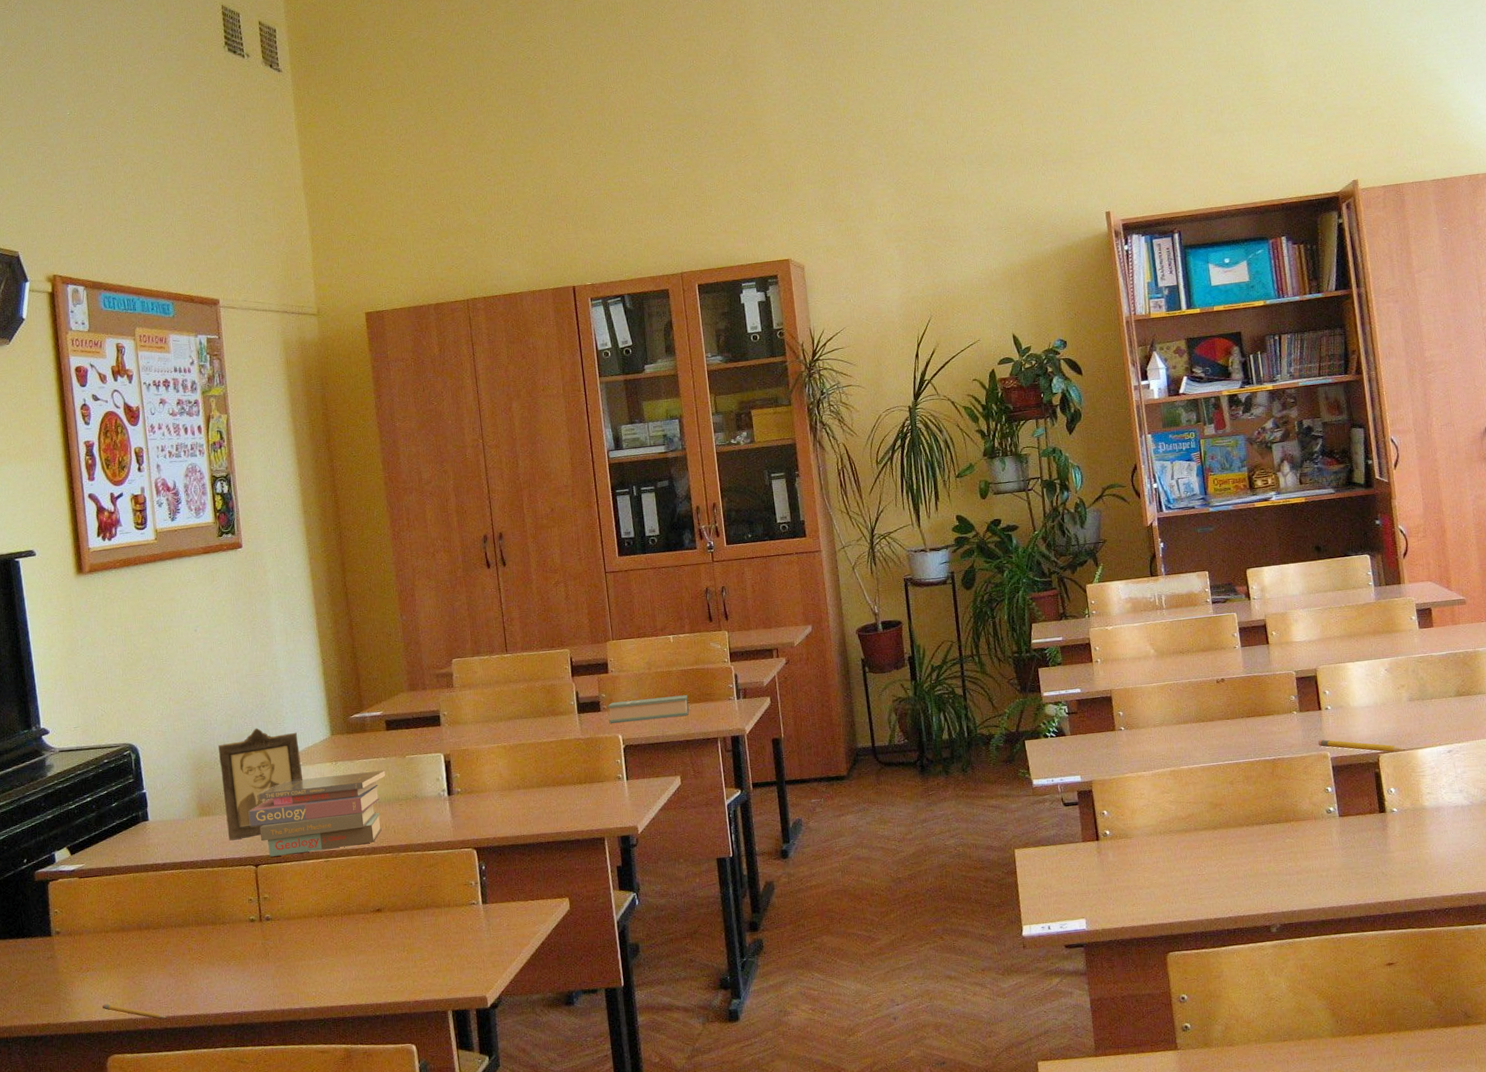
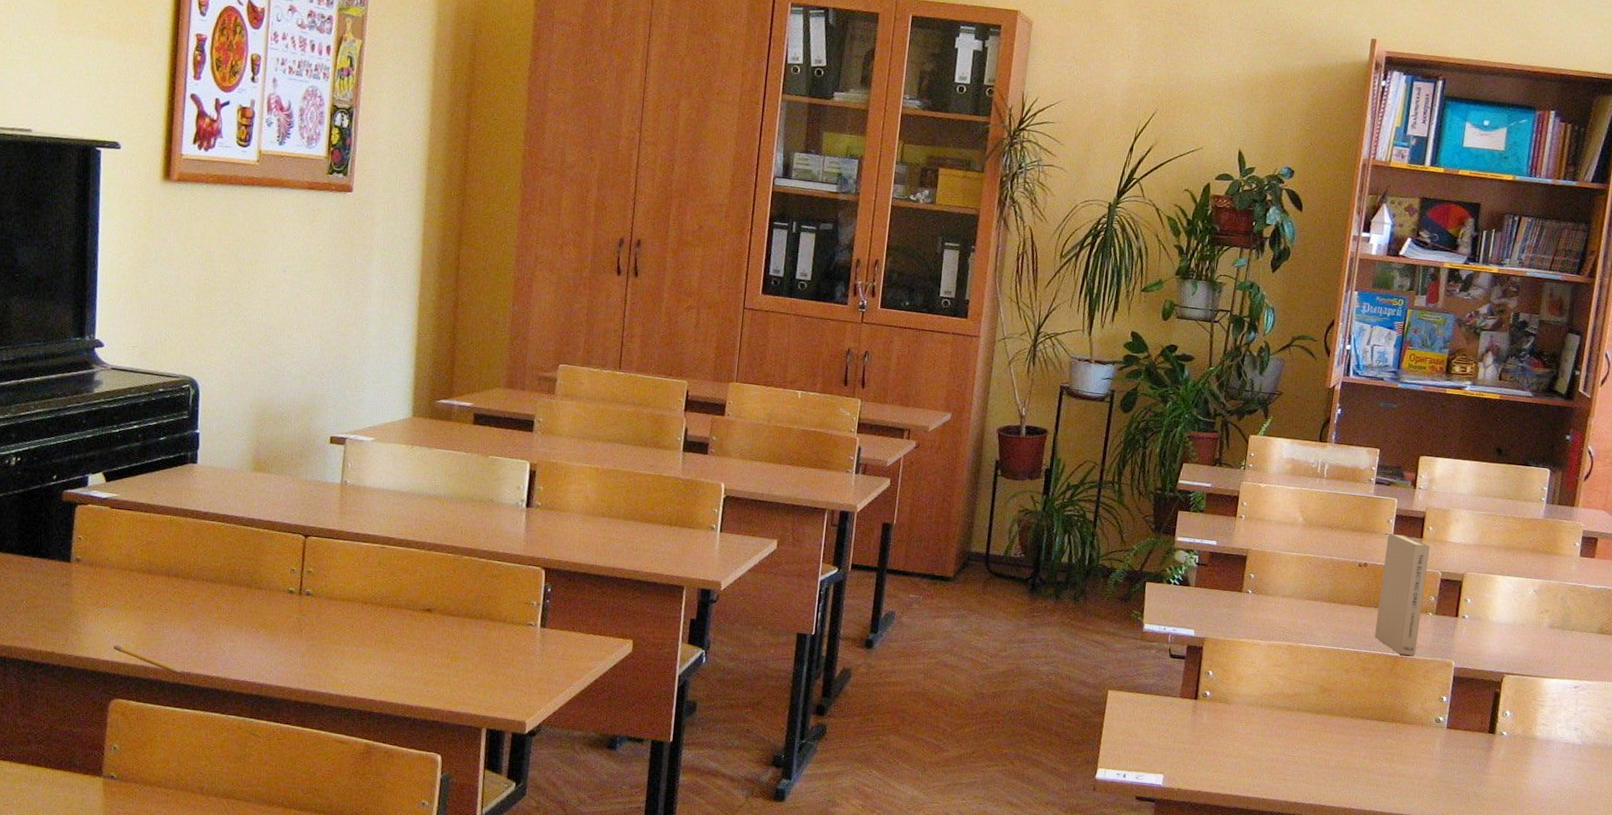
photo frame: present [218,727,302,841] -> none [281,390,376,505]
books: present [248,770,386,857] -> none [306,454,464,539]
book: present [607,695,690,723] -> none [714,448,804,480]
book: none [1236,644,1291,758] -> present [1374,533,1431,657]
pencil: present [1318,739,1406,753] -> none [1445,647,1532,677]

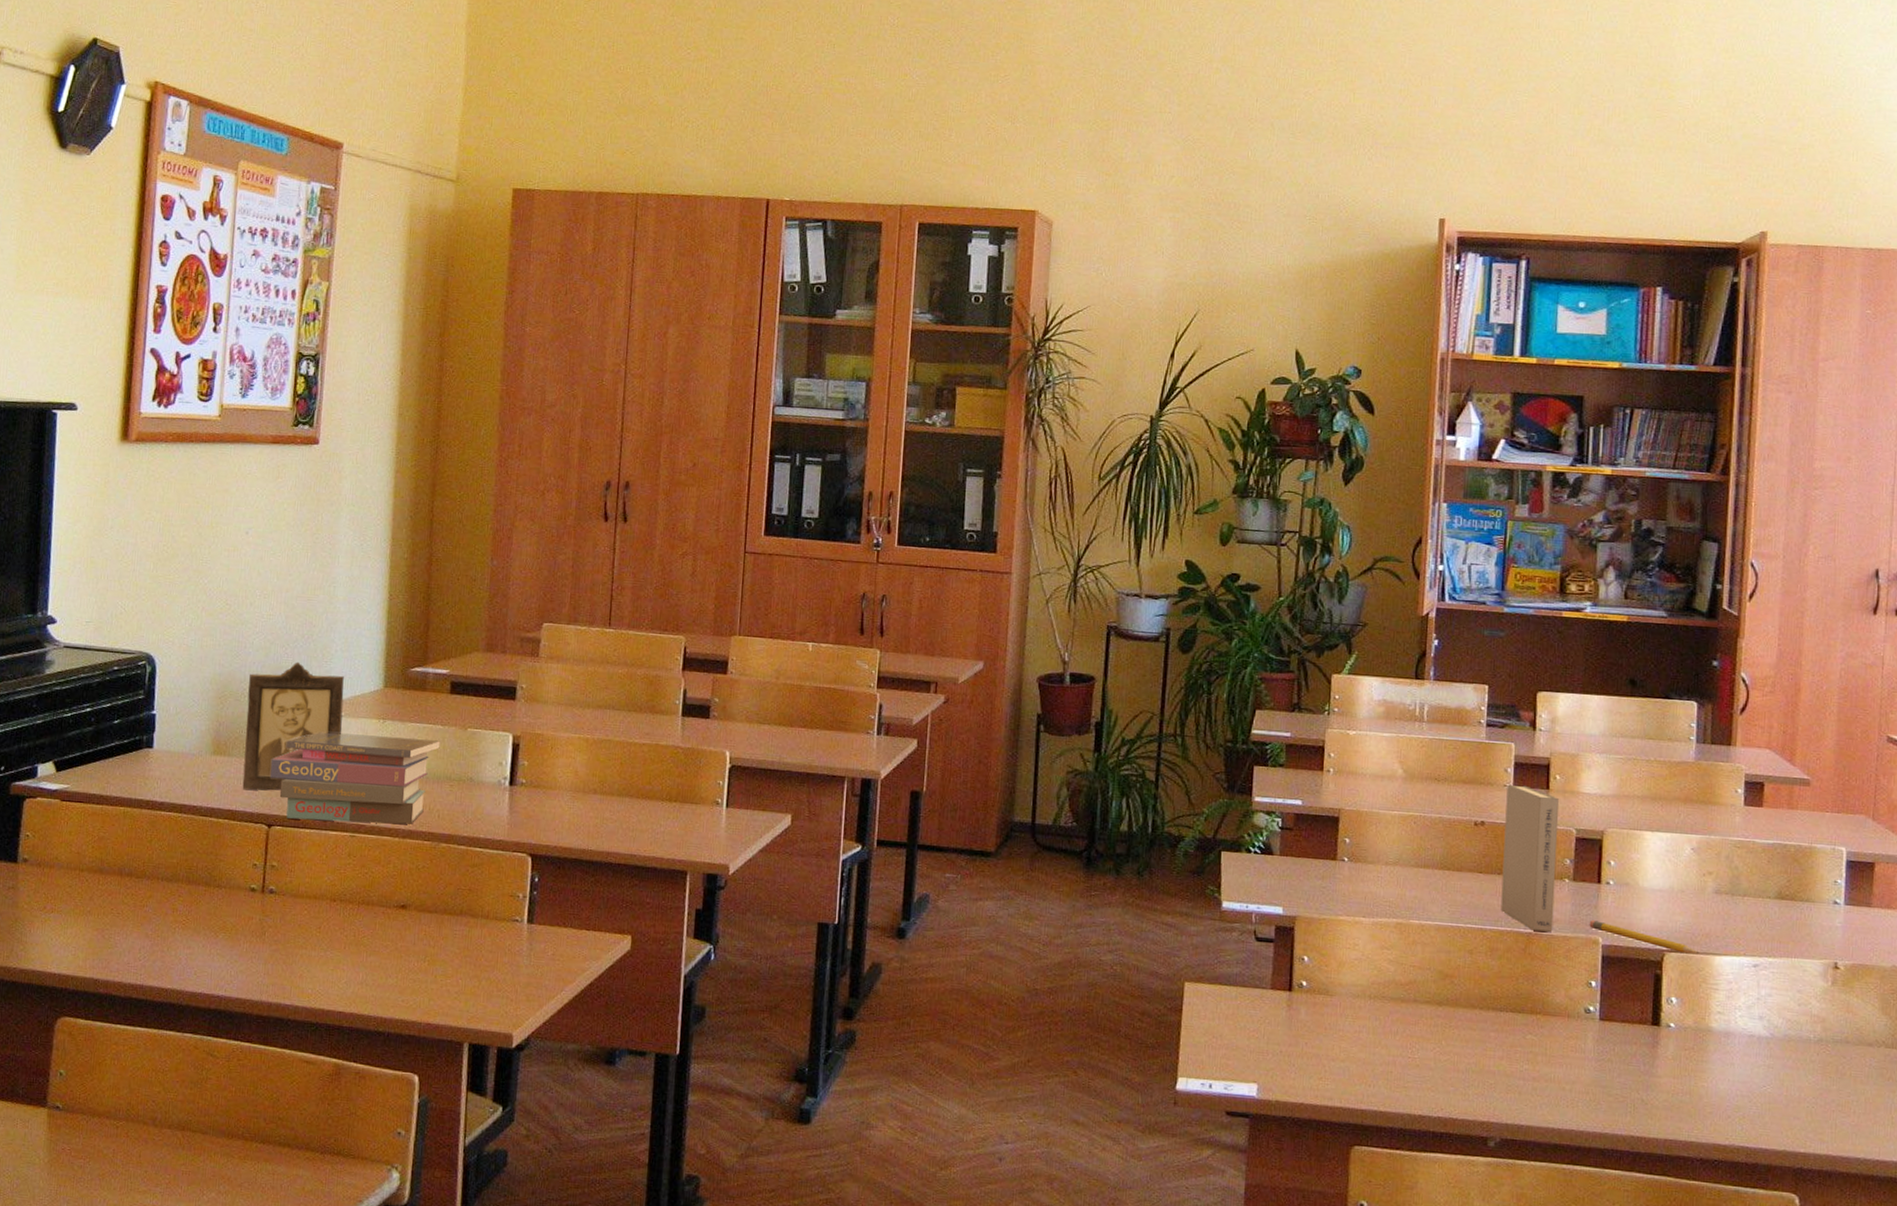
pencil: present [113,645,183,674] -> none [60,955,136,987]
photo frame: none [281,390,376,505] -> present [242,661,344,790]
books: none [306,454,464,539] -> present [269,731,441,824]
pencil: none [1445,647,1532,677] -> present [1589,920,1700,954]

